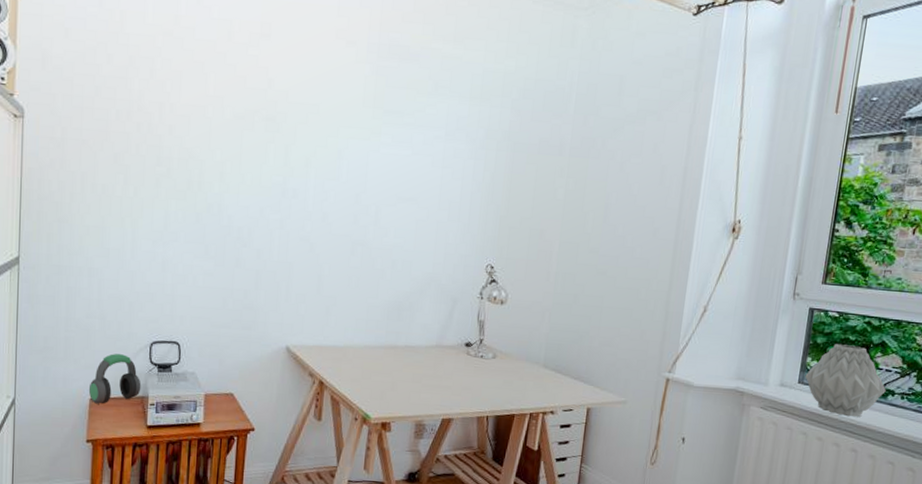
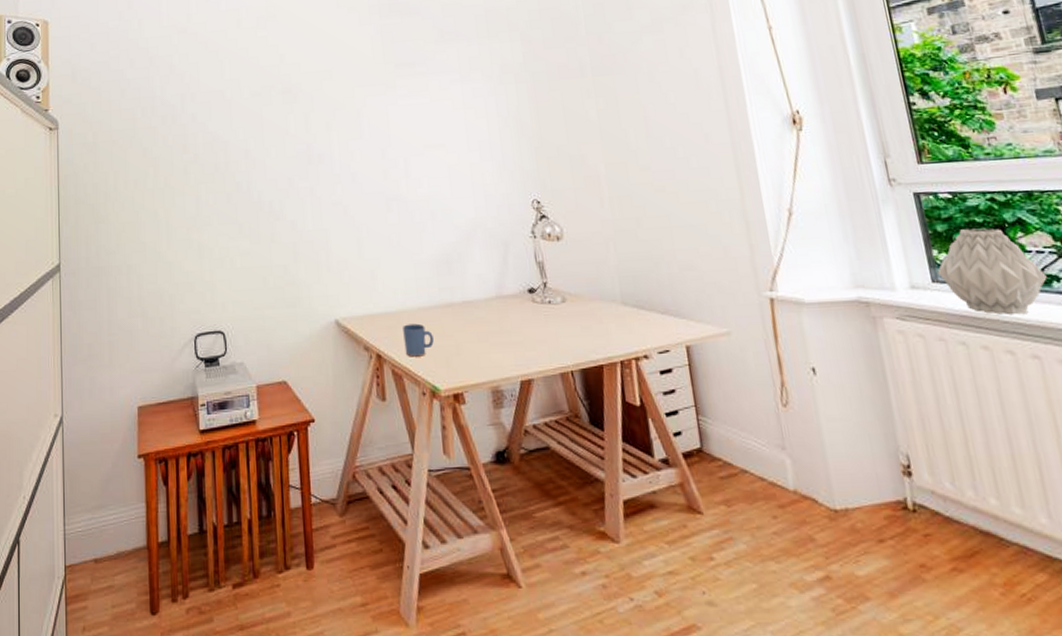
headphones: present [88,354,142,405] -> none [136,352,190,412]
mug: none [345,358,373,388] -> present [403,323,434,357]

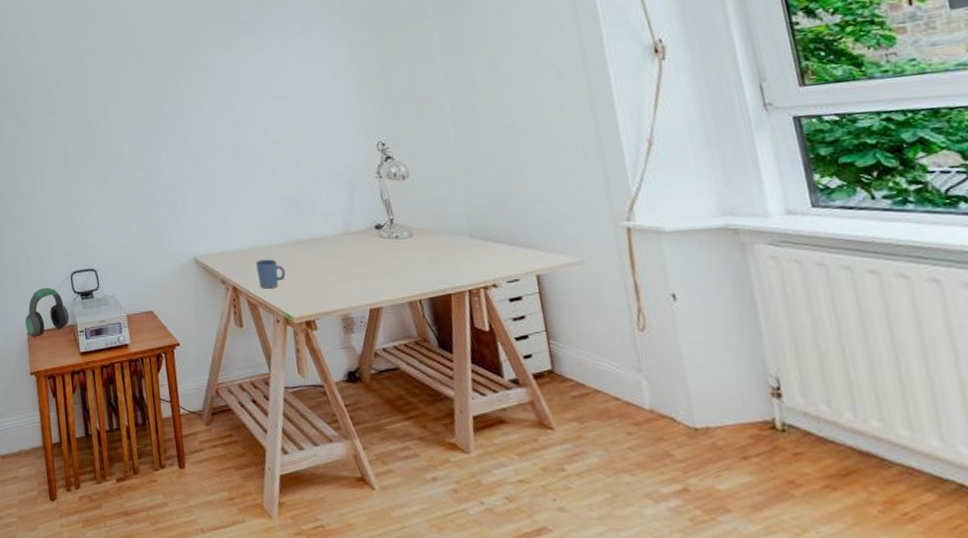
headphones: none [136,352,190,412] -> present [25,288,70,337]
vase: present [937,228,1047,316] -> none [818,149,953,239]

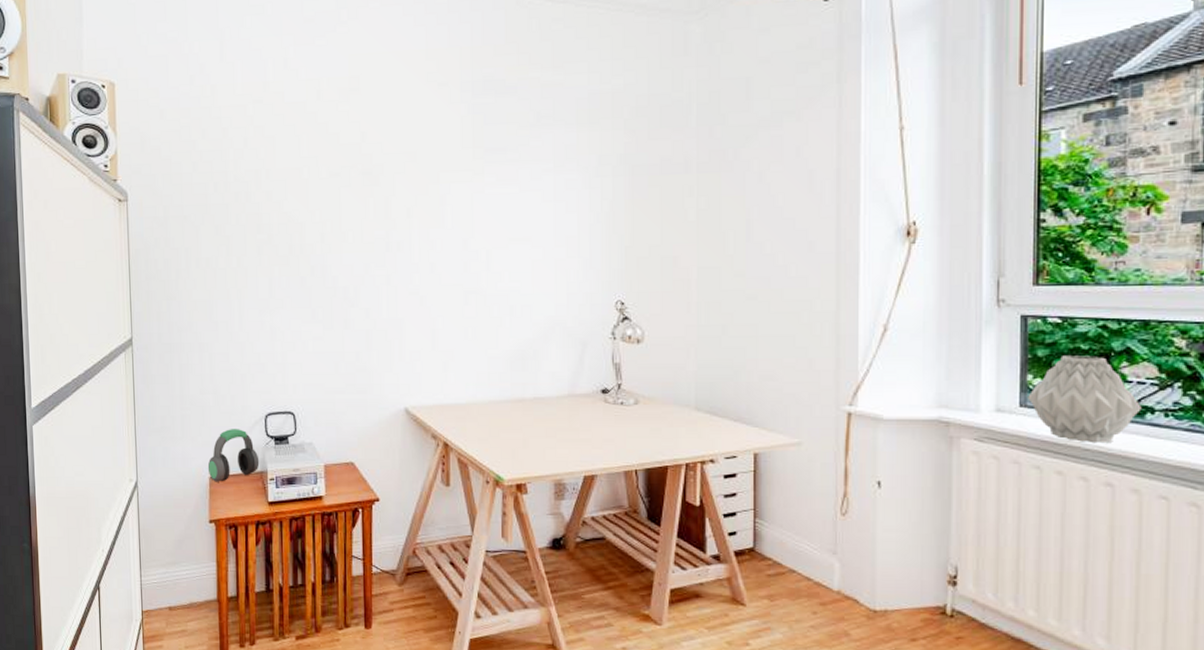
mug: present [256,259,286,289] -> none [472,416,501,447]
vase: none [818,149,953,239] -> present [1028,354,1142,444]

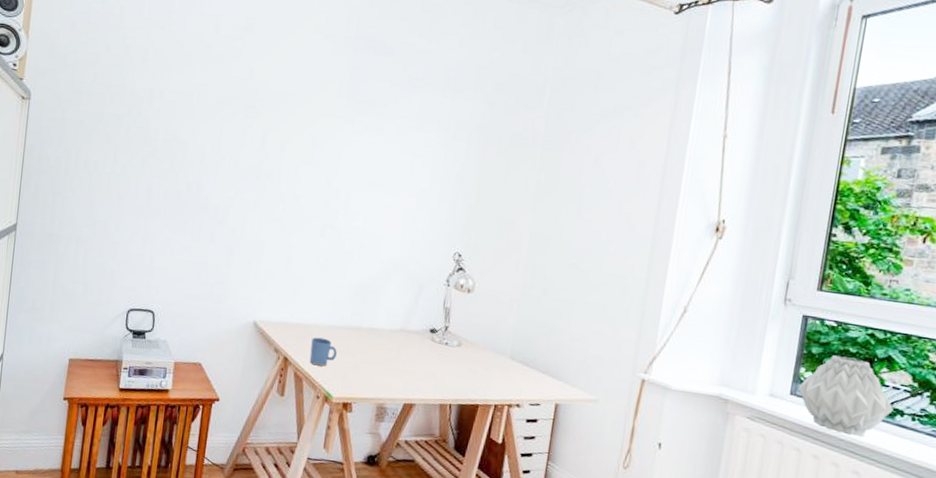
headphones: present [207,429,260,482] -> none [68,318,117,365]
mug: none [472,416,501,447] -> present [309,337,337,367]

